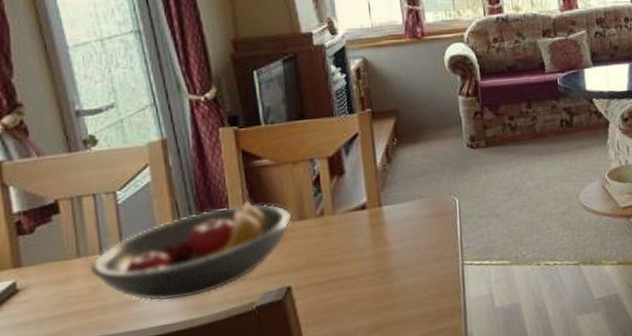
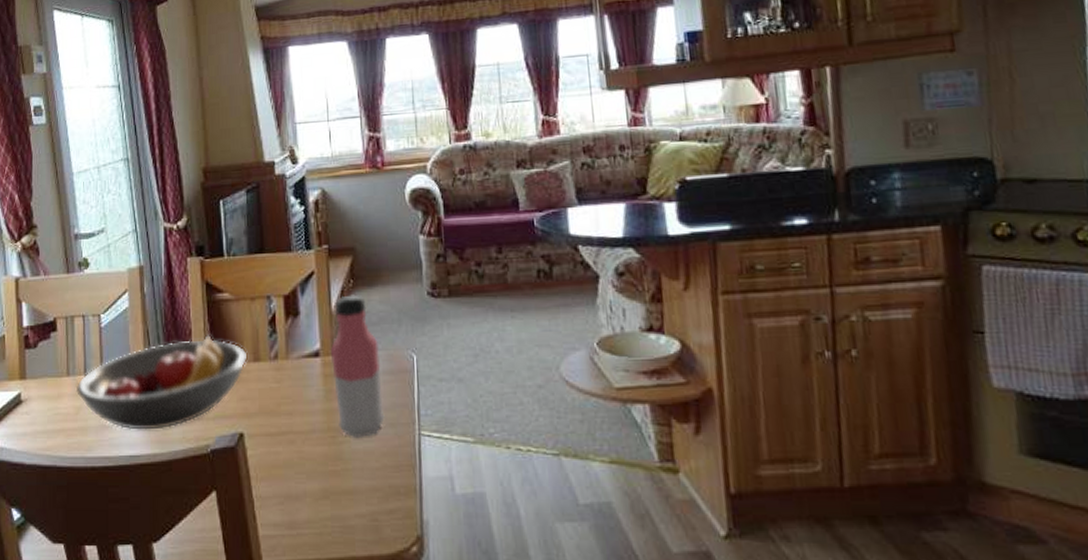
water bottle: none [378,151,431,275] -> present [331,294,385,437]

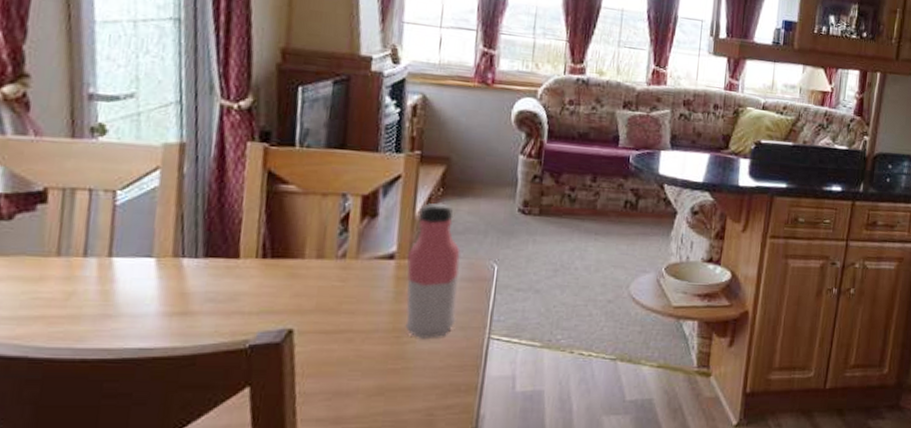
fruit bowl: present [75,335,248,430] -> none [67,226,310,322]

